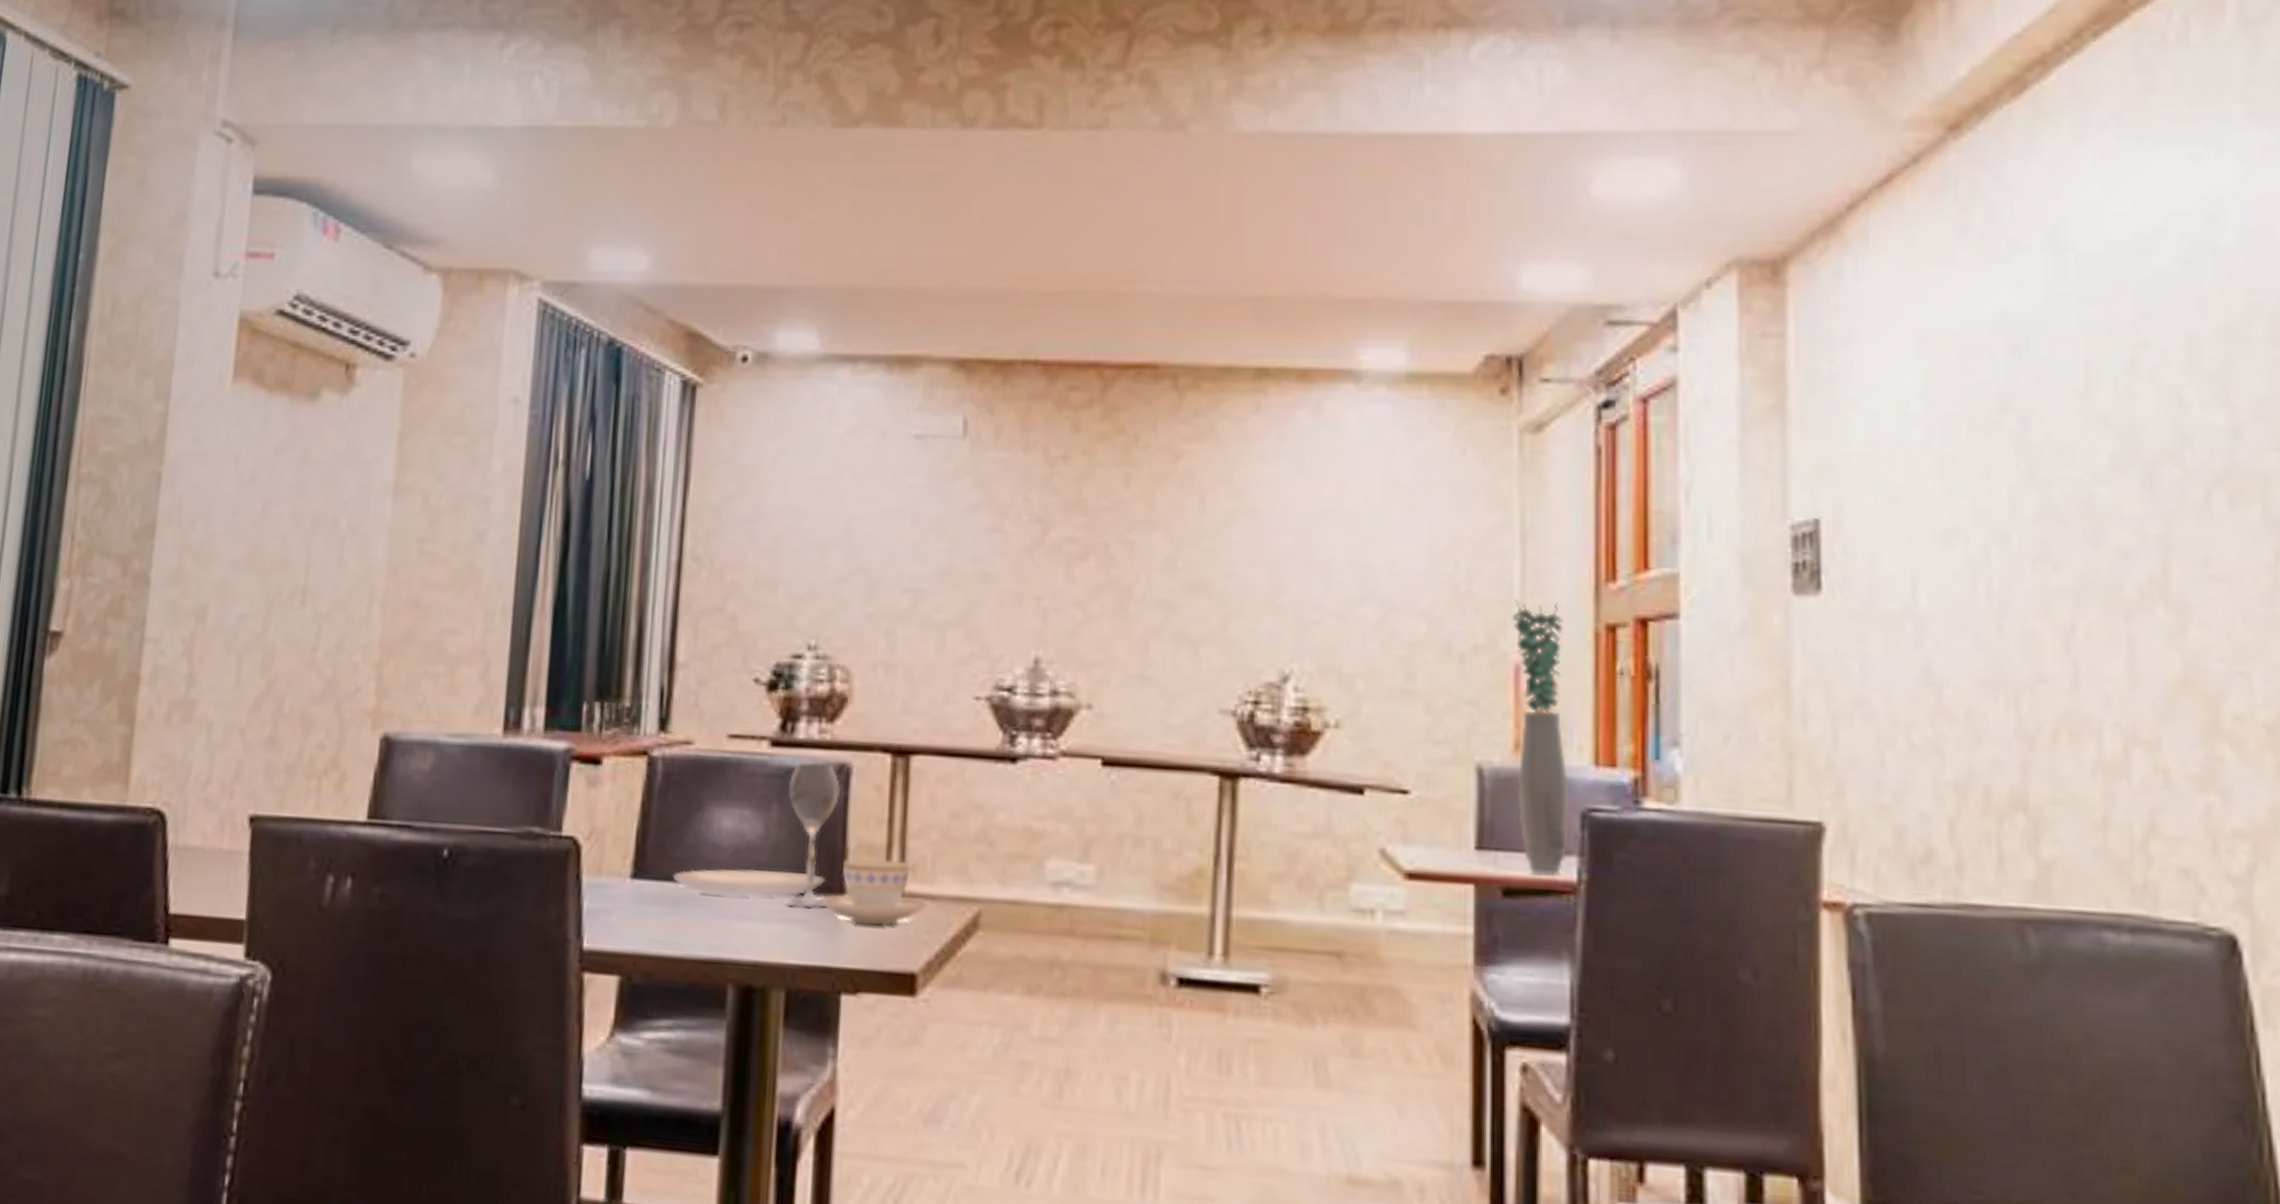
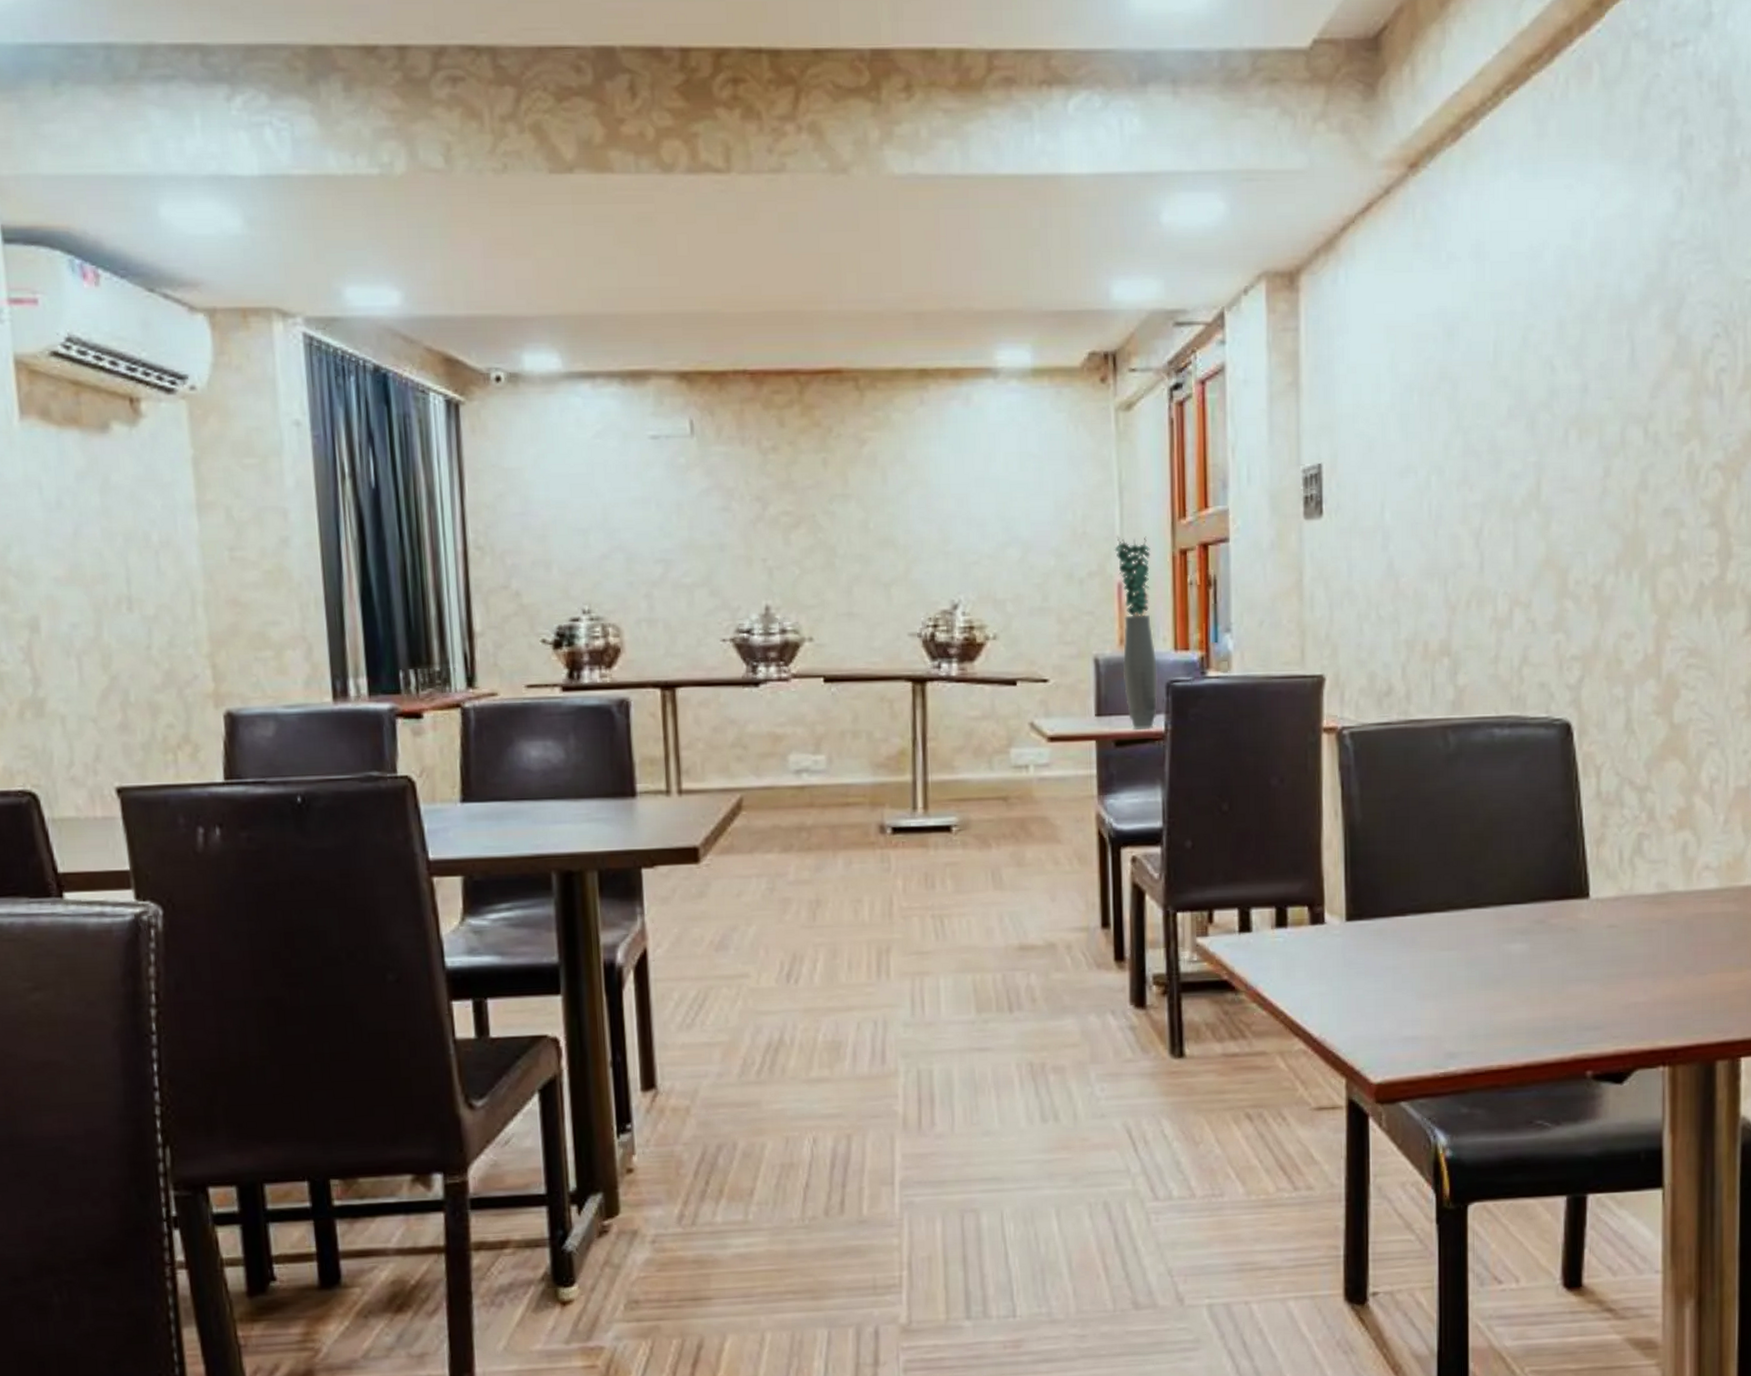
plate: present [672,868,825,897] -> none [495,784,619,808]
wineglass: present [787,763,840,909] -> none [581,701,623,810]
teacup: present [821,859,930,925] -> none [617,767,703,817]

